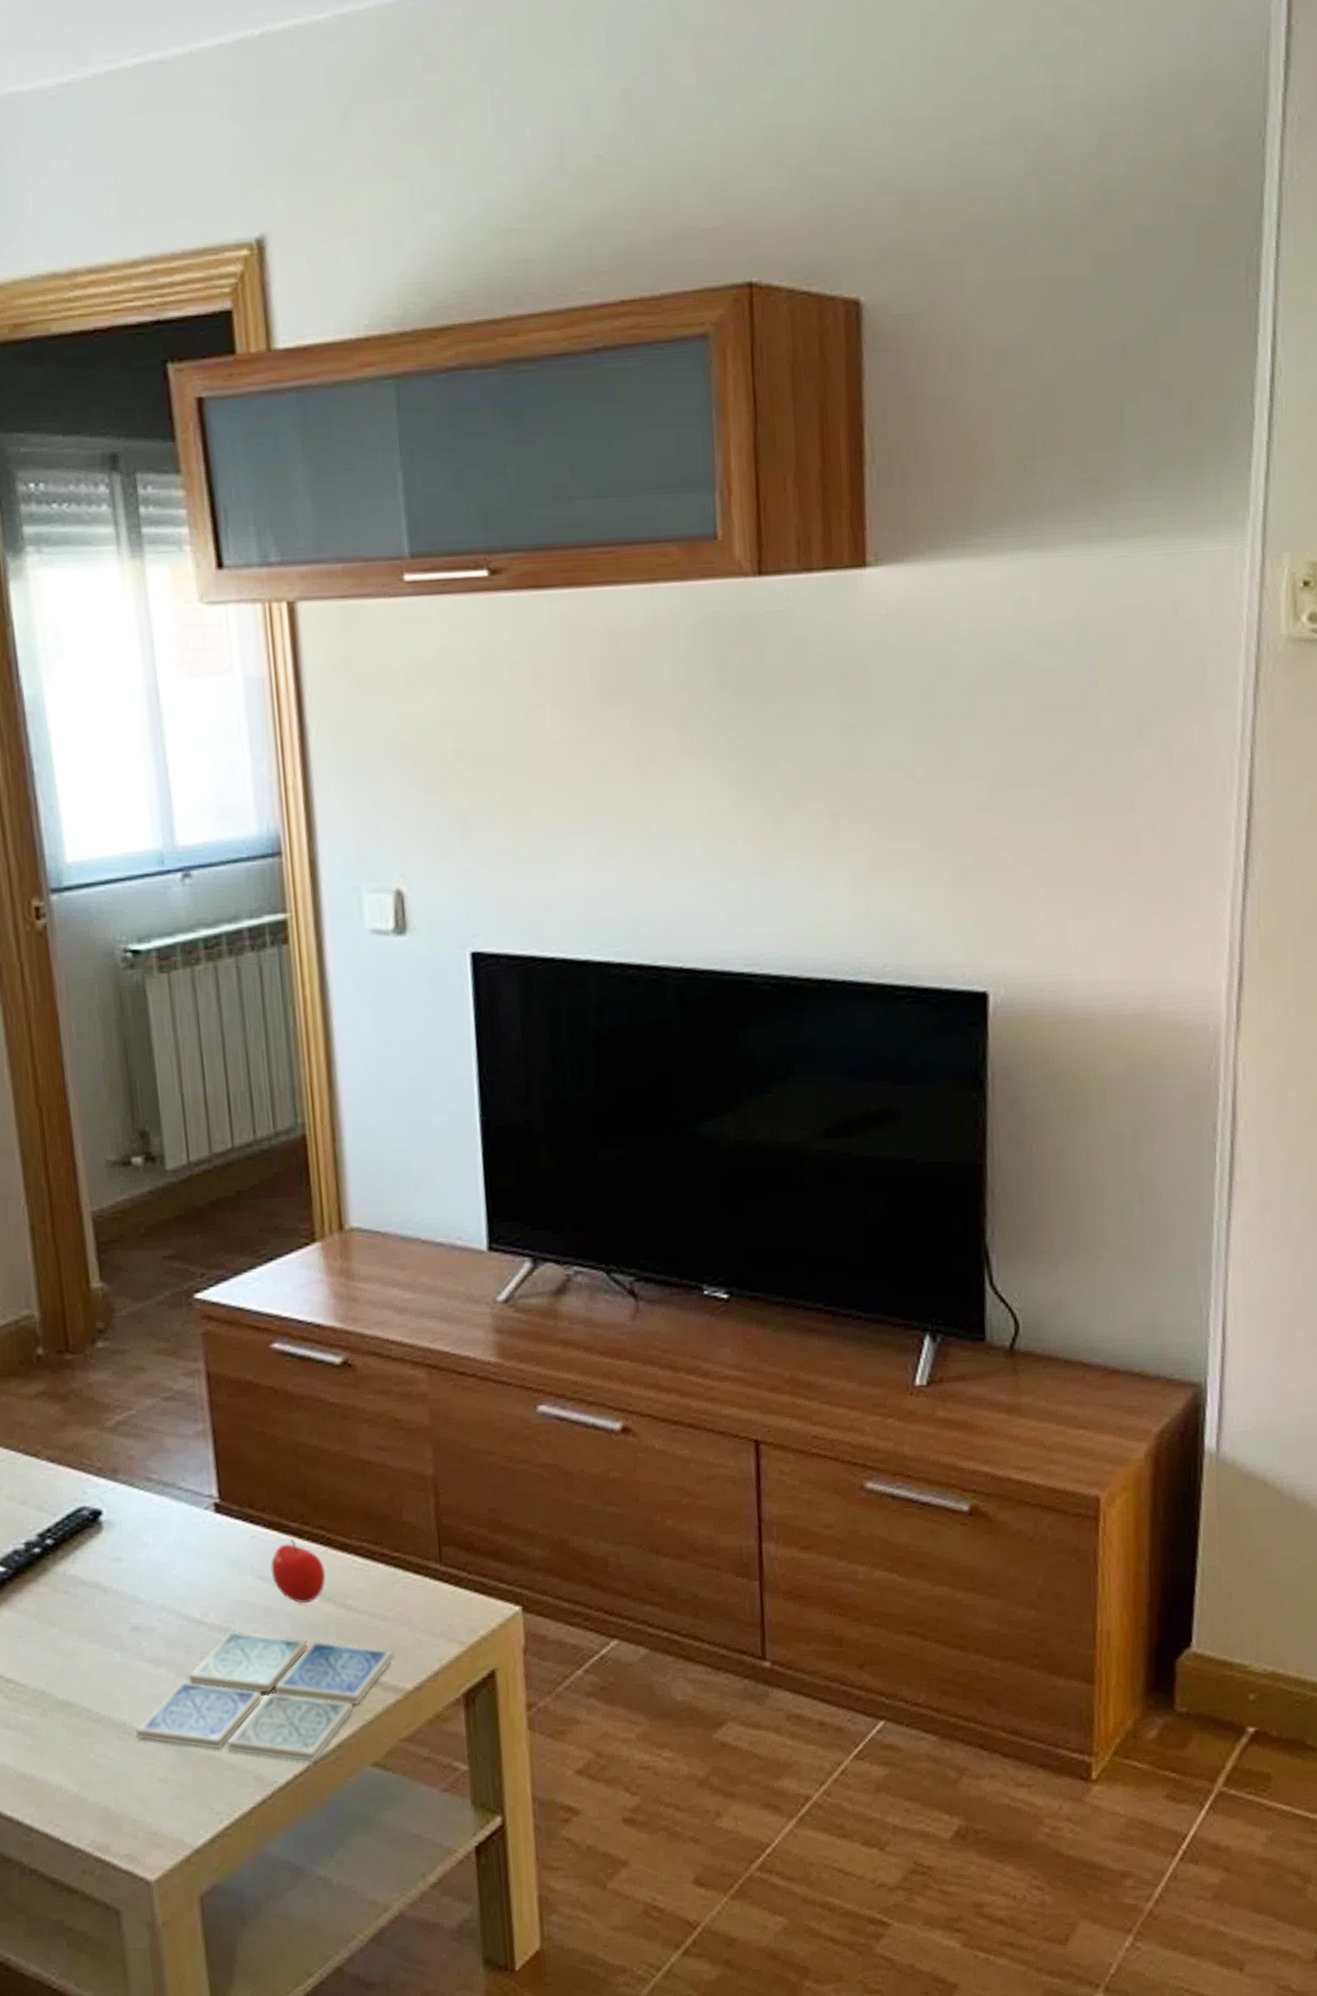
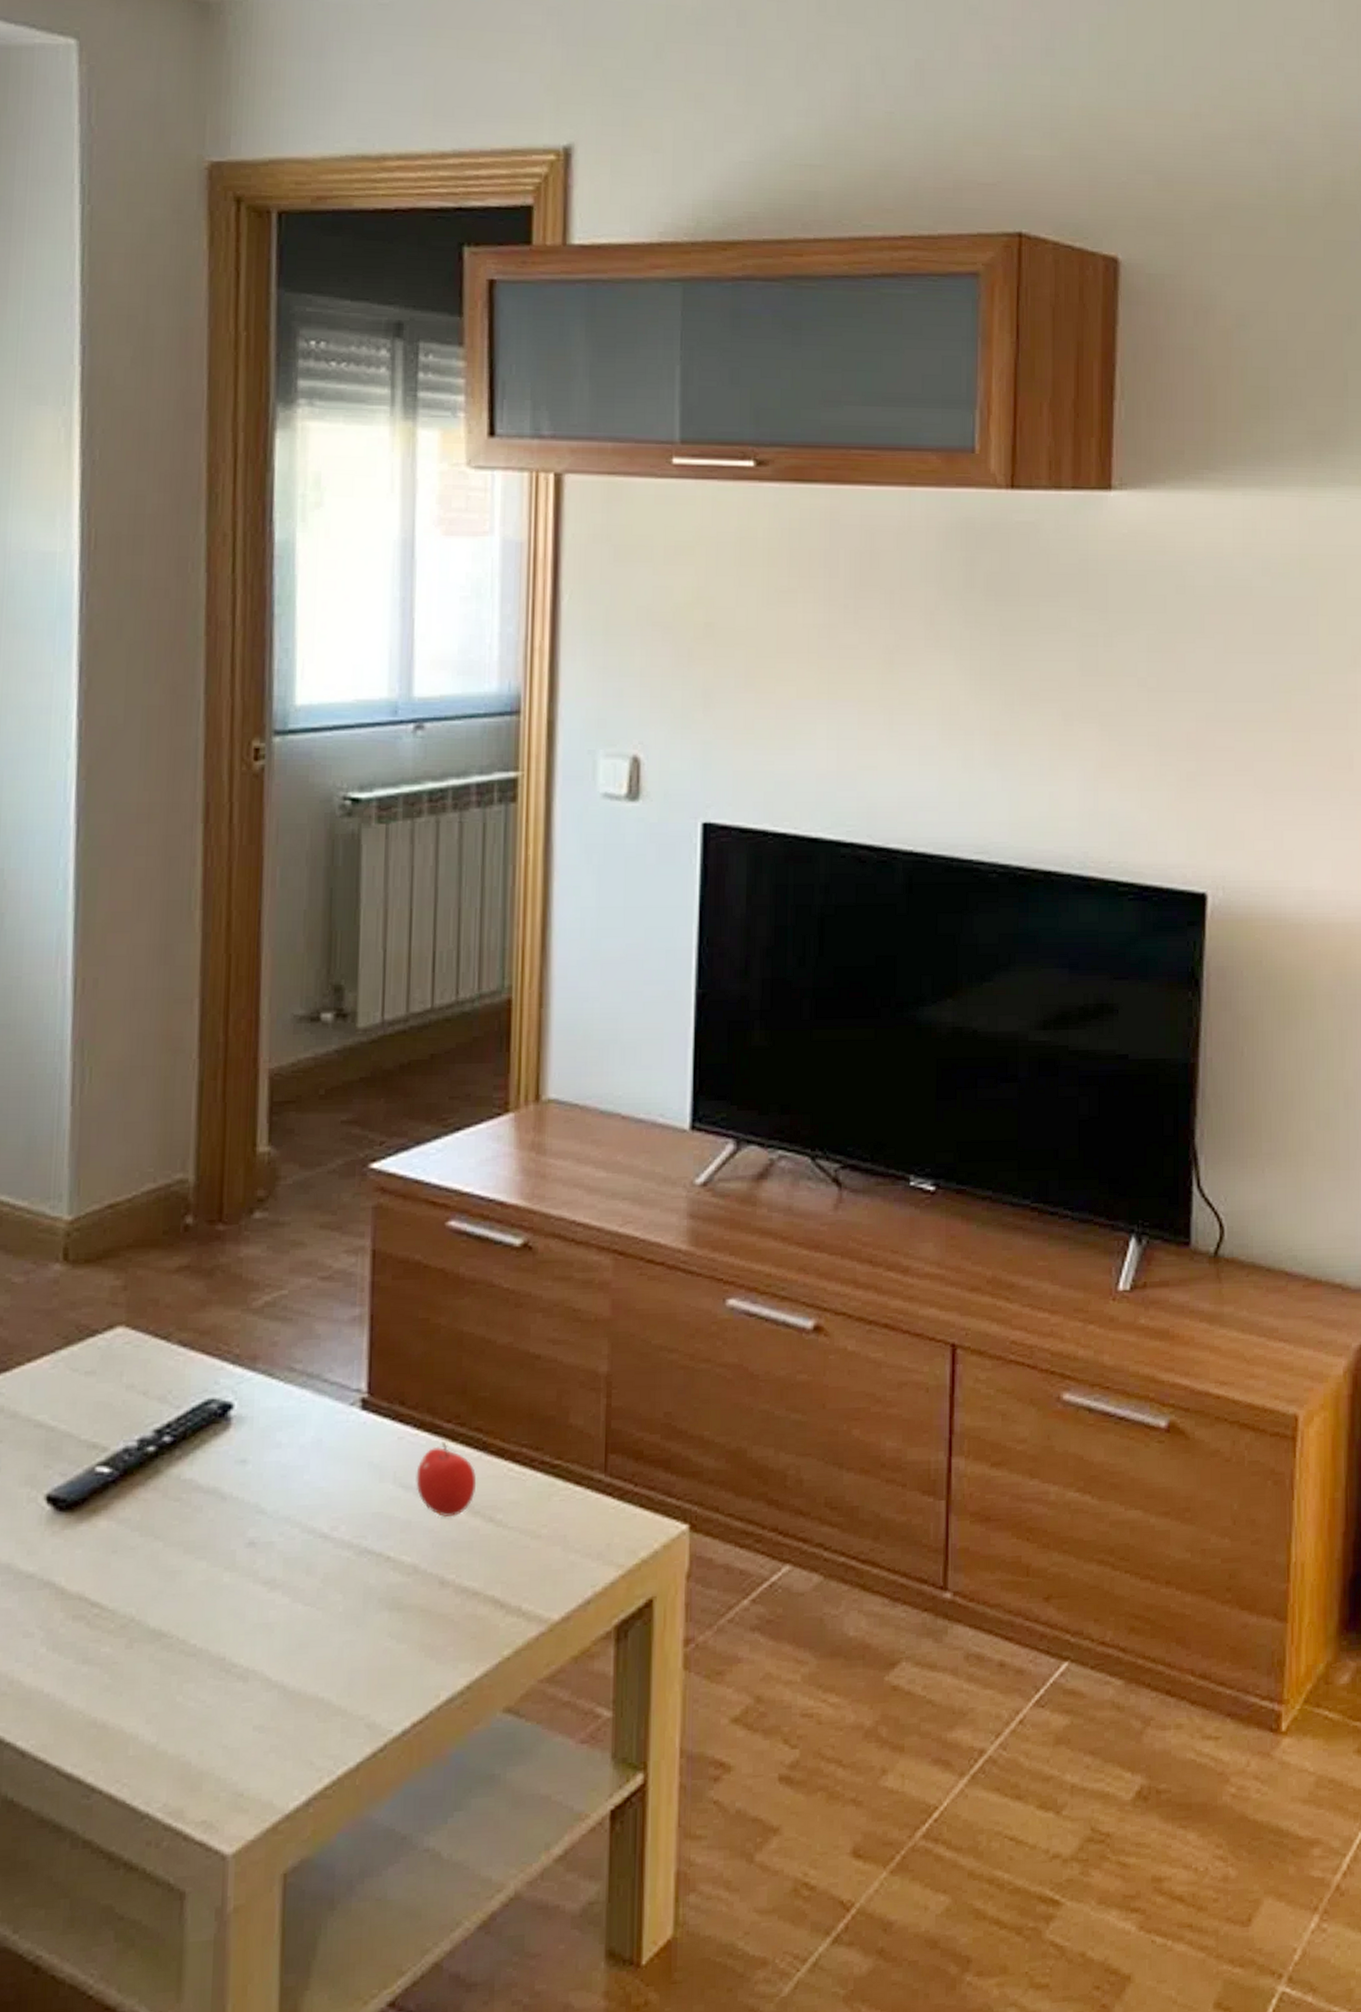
drink coaster: present [135,1631,395,1763] -> none [234,1548,543,1708]

